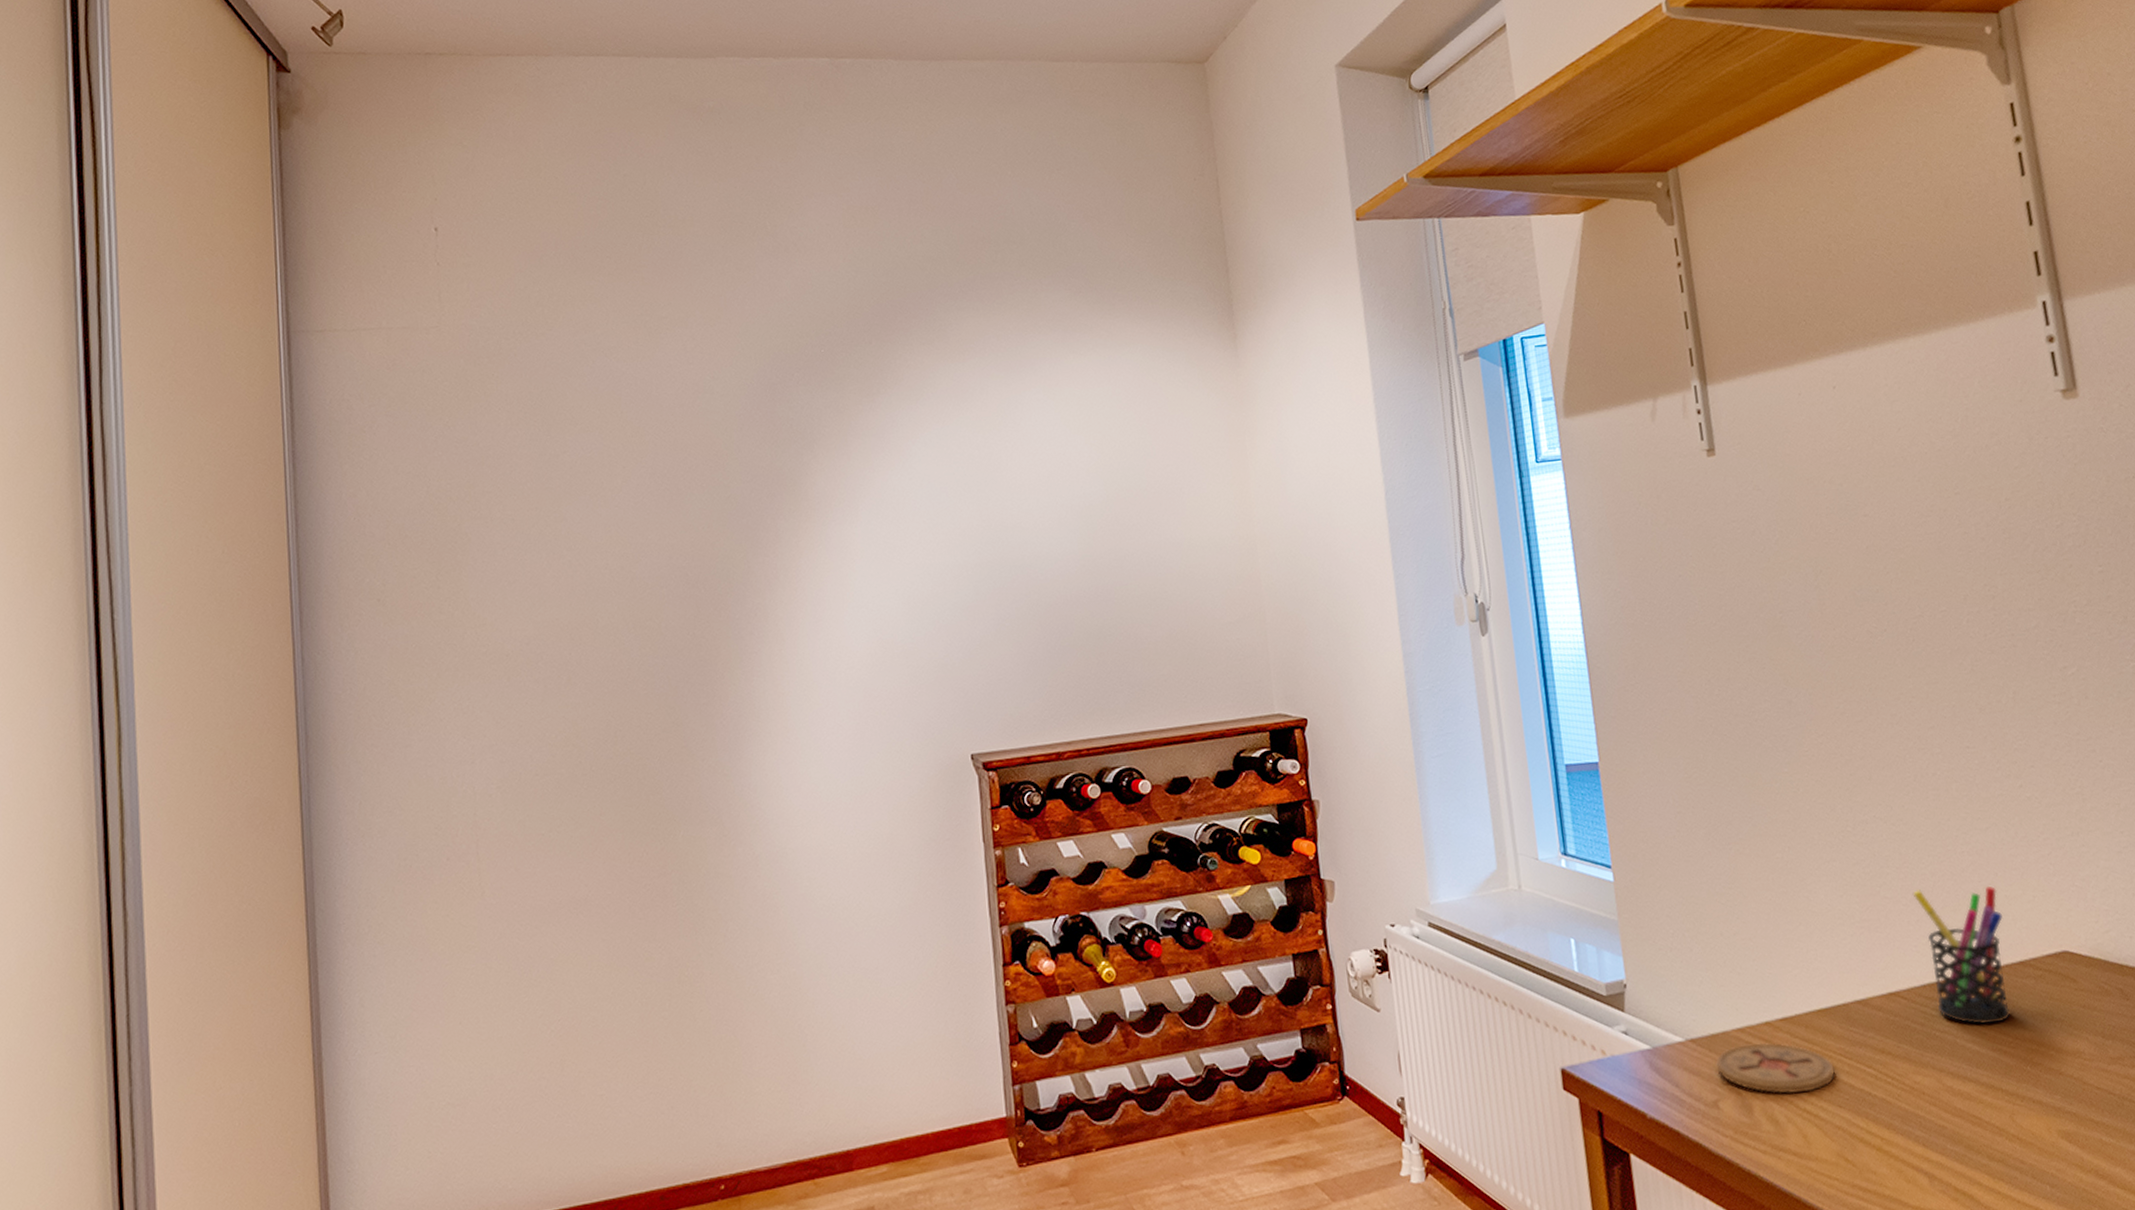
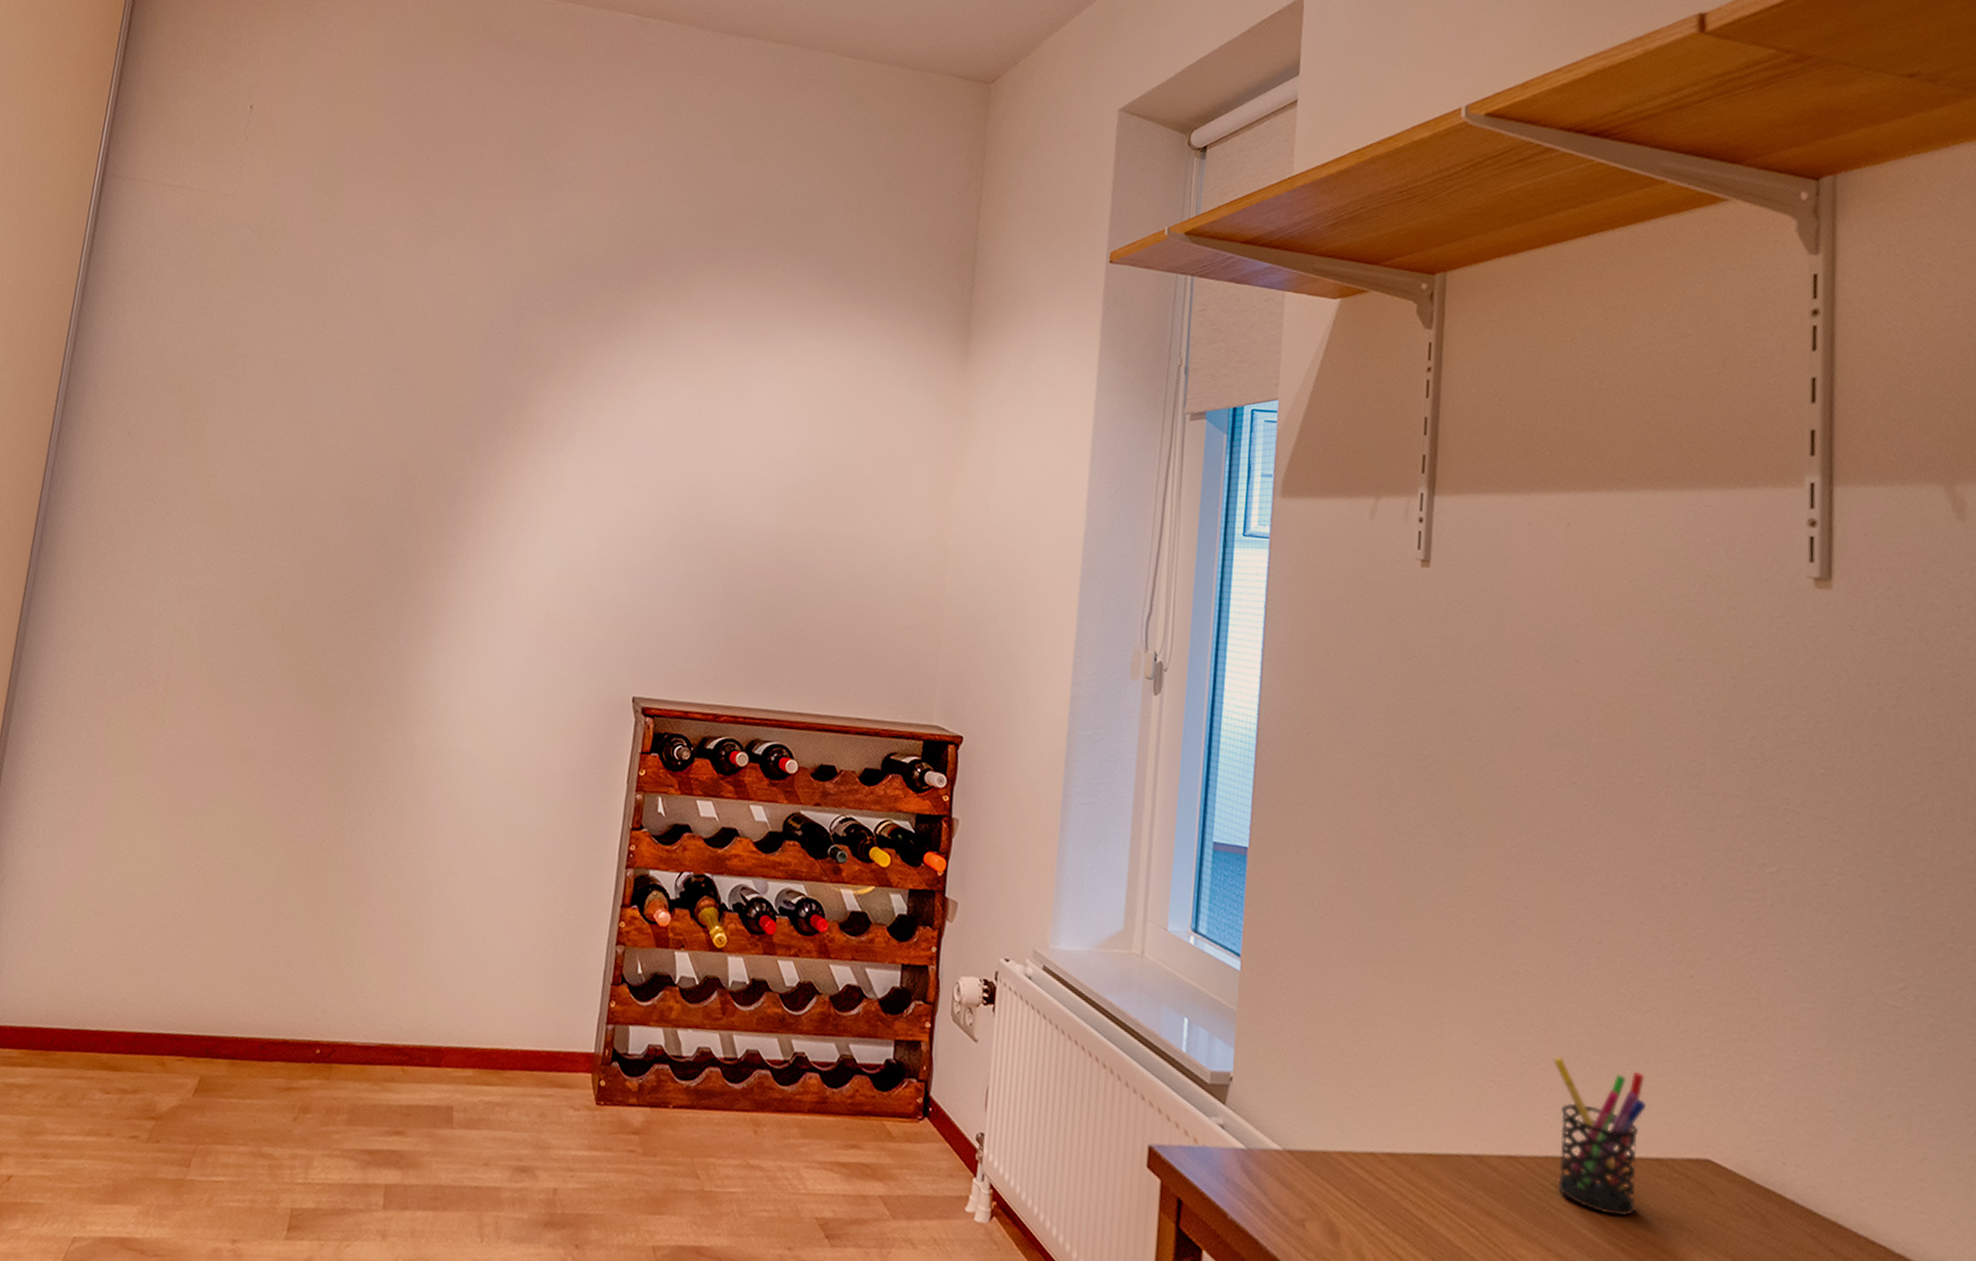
coaster: present [1716,1043,1835,1094] -> none [1310,1169,1434,1236]

